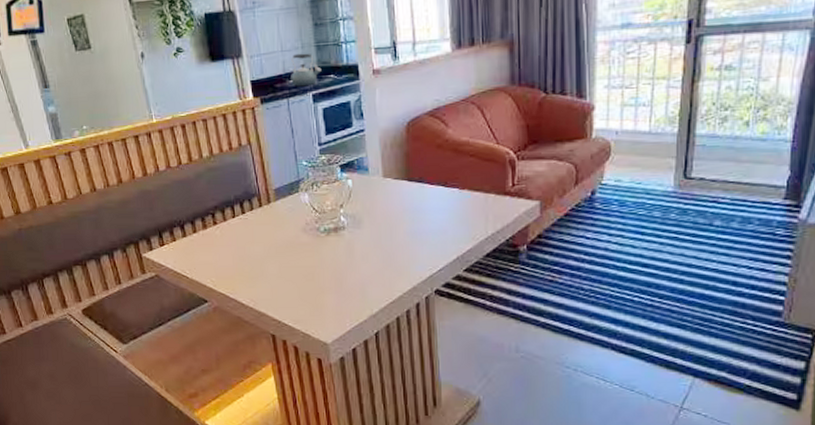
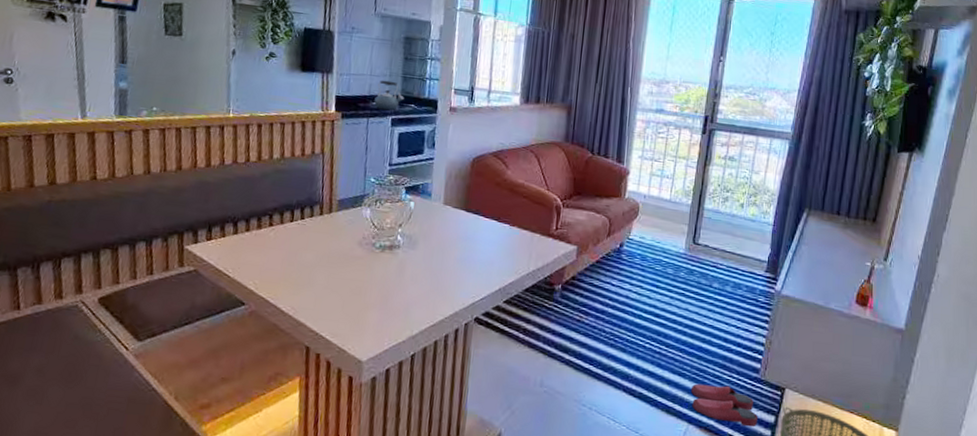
slippers: none [694,333,782,376] -> present [690,383,757,427]

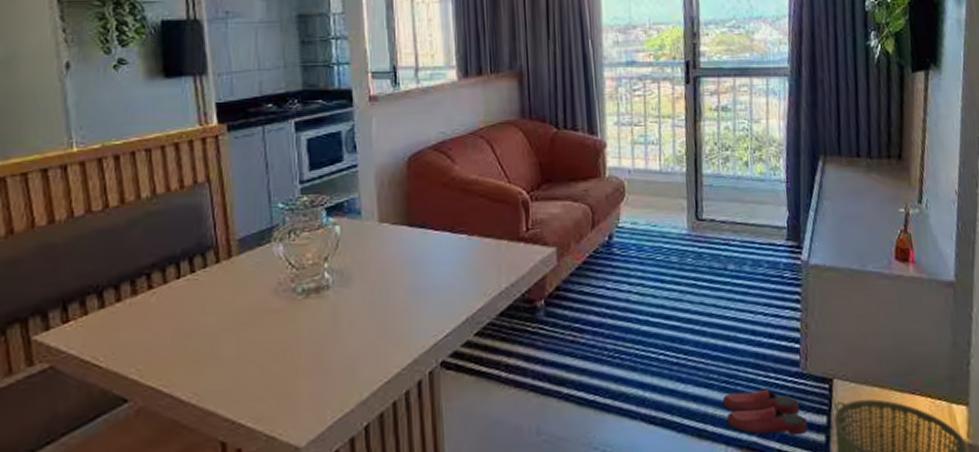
kettle: present [374,80,404,111] -> none [268,73,307,113]

